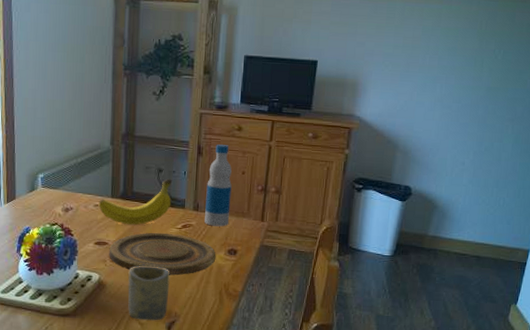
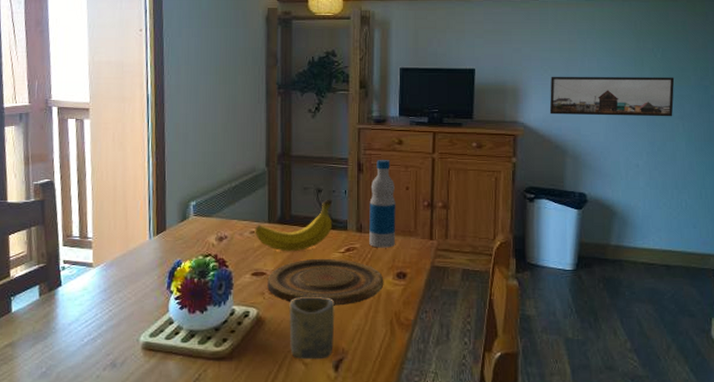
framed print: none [386,72,512,119] -> present [549,76,675,117]

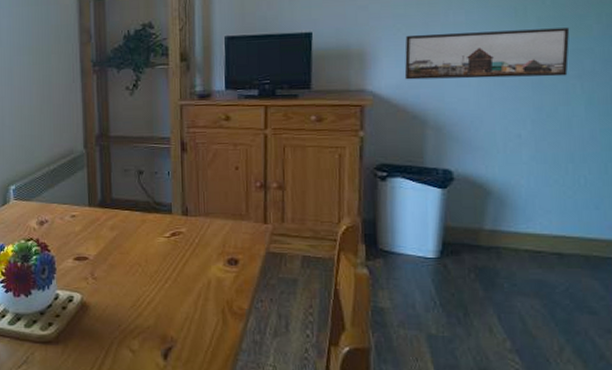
fruit: present [255,199,333,252] -> none [75,181,156,236]
plate: present [267,258,384,306] -> none [90,243,214,293]
cup: present [289,297,335,360] -> none [114,283,162,347]
bottle: present [369,160,396,248] -> none [195,138,226,232]

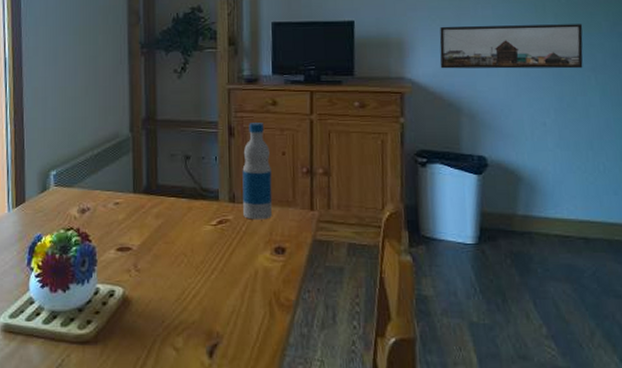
bottle: none [195,138,226,232] -> present [242,123,273,220]

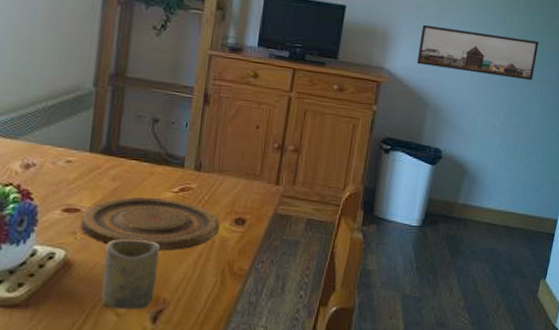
plate: none [133,231,261,284] -> present [80,196,220,251]
cup: none [158,275,208,345] -> present [101,239,161,310]
bottle: present [242,123,273,220] -> none [208,92,244,191]

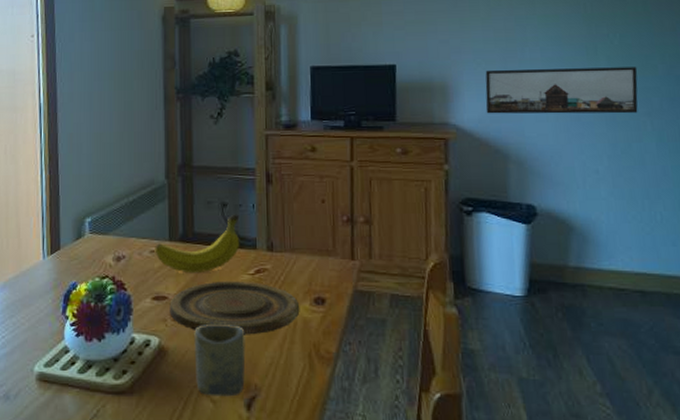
fruit: none [71,130,169,188] -> present [155,214,240,274]

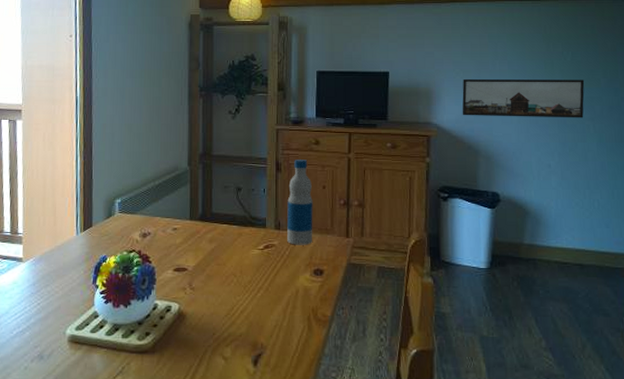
fruit: present [155,214,240,274] -> none [177,197,252,248]
plate: present [169,281,300,335] -> none [189,255,302,302]
cup: present [194,325,246,397] -> none [209,293,254,354]
bottle: none [280,169,312,269] -> present [287,160,313,245]

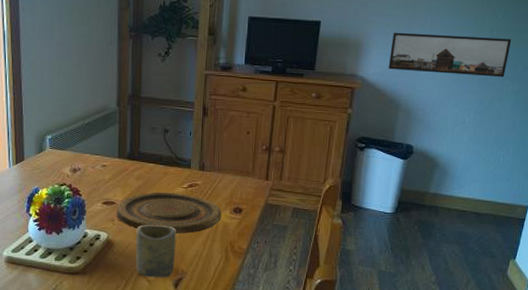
plate: none [189,255,302,302] -> present [117,192,222,234]
cup: none [209,293,254,354] -> present [135,225,177,278]
bottle: present [287,160,313,245] -> none [210,105,237,186]

